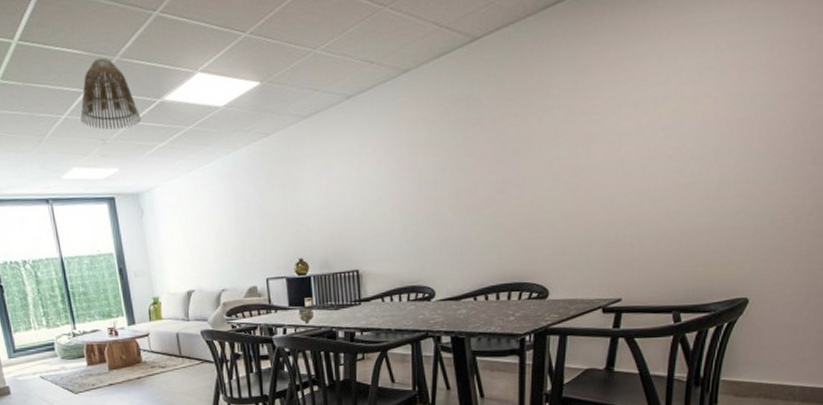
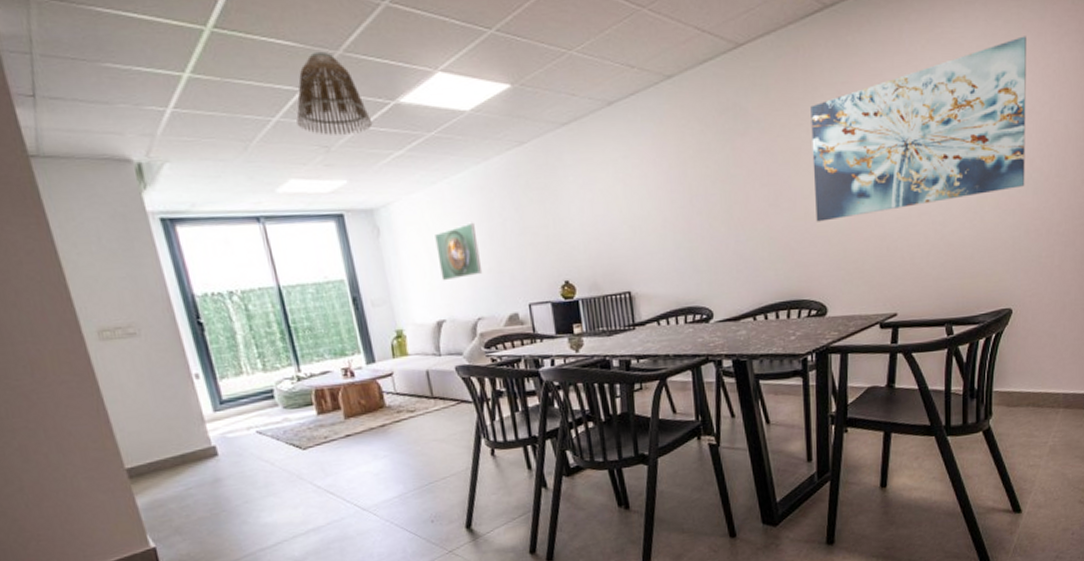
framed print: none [189,205,228,257] -> present [435,222,483,281]
wall art: none [543,17,788,208] -> present [810,36,1026,222]

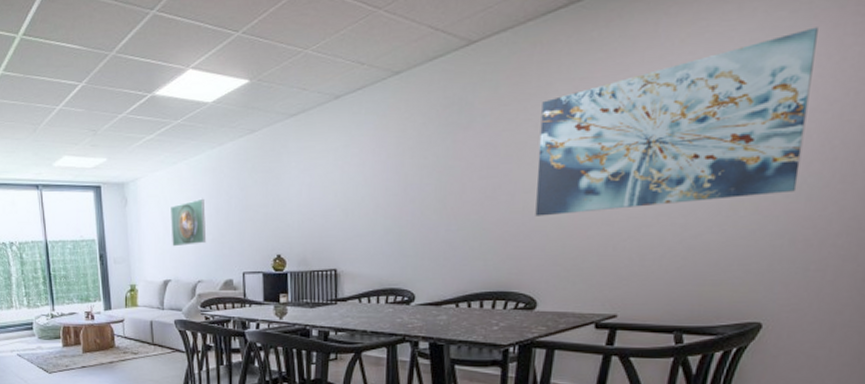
lamp shade: present [296,51,373,135] -> none [74,53,132,121]

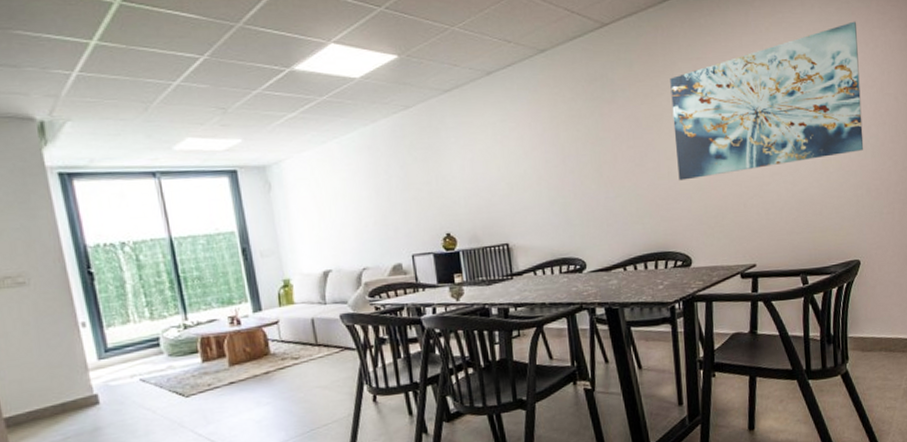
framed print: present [171,198,207,247] -> none [324,178,369,233]

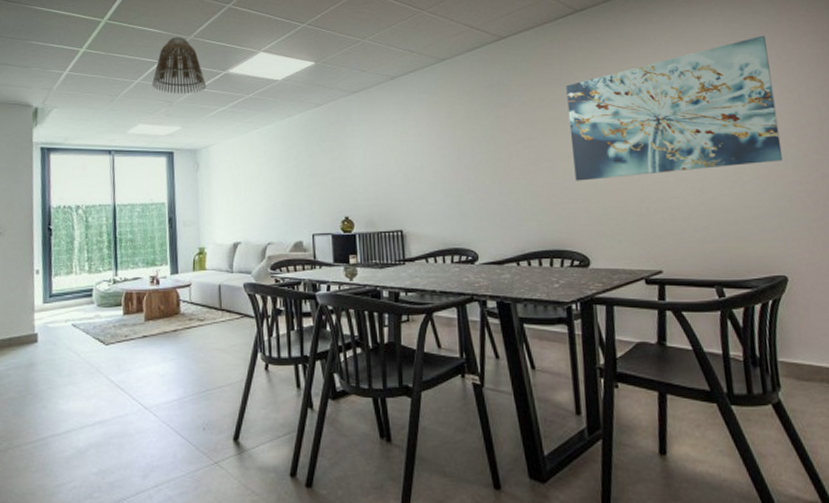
lamp shade: none [196,23,268,98] -> present [152,36,207,94]

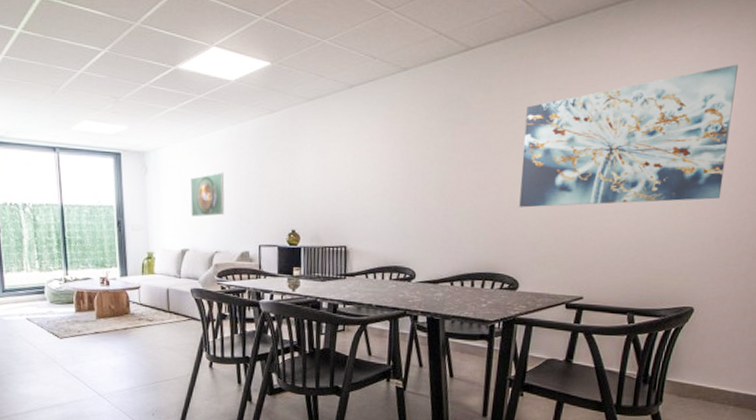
lamp shade: present [152,36,207,94] -> none [96,21,155,90]
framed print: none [241,164,277,210] -> present [190,172,225,217]

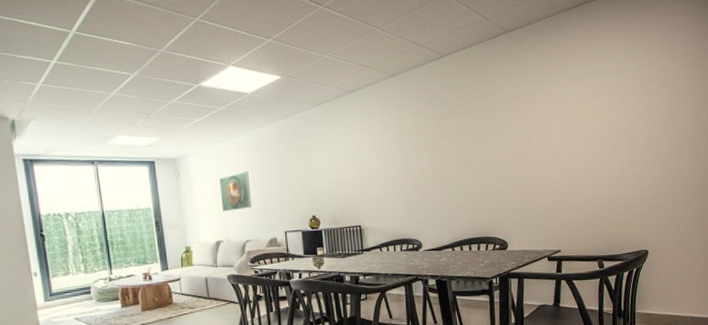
wall art: present [519,64,738,208] -> none [495,56,654,181]

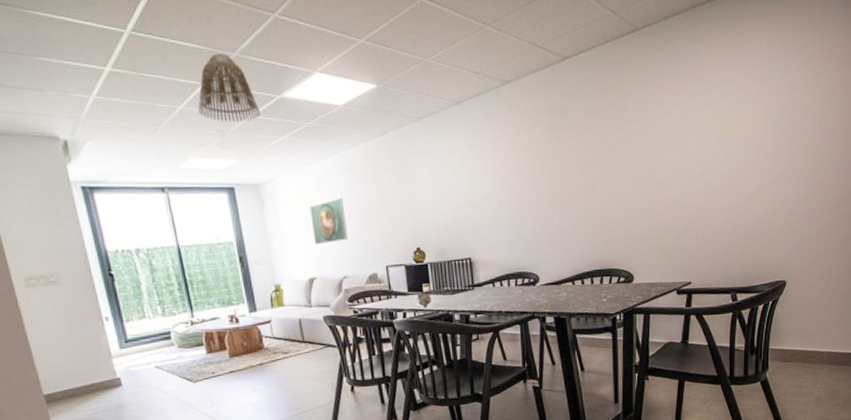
lamp shade: none [127,49,181,106] -> present [198,53,261,122]

